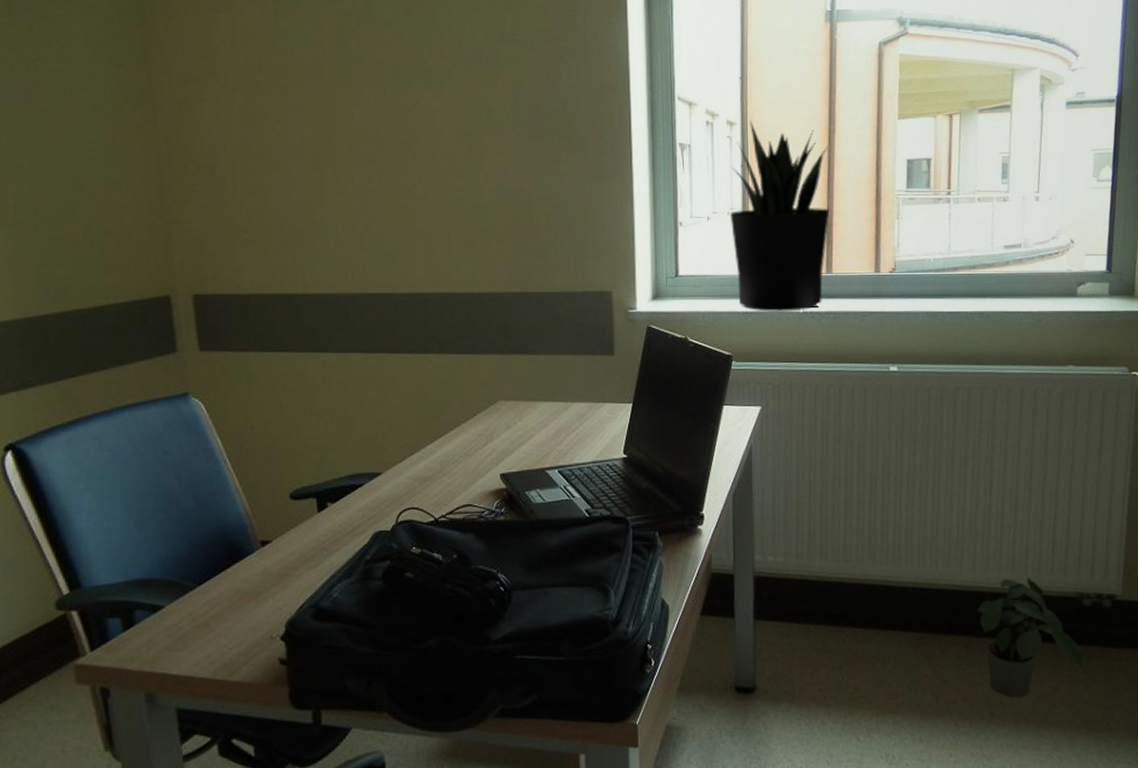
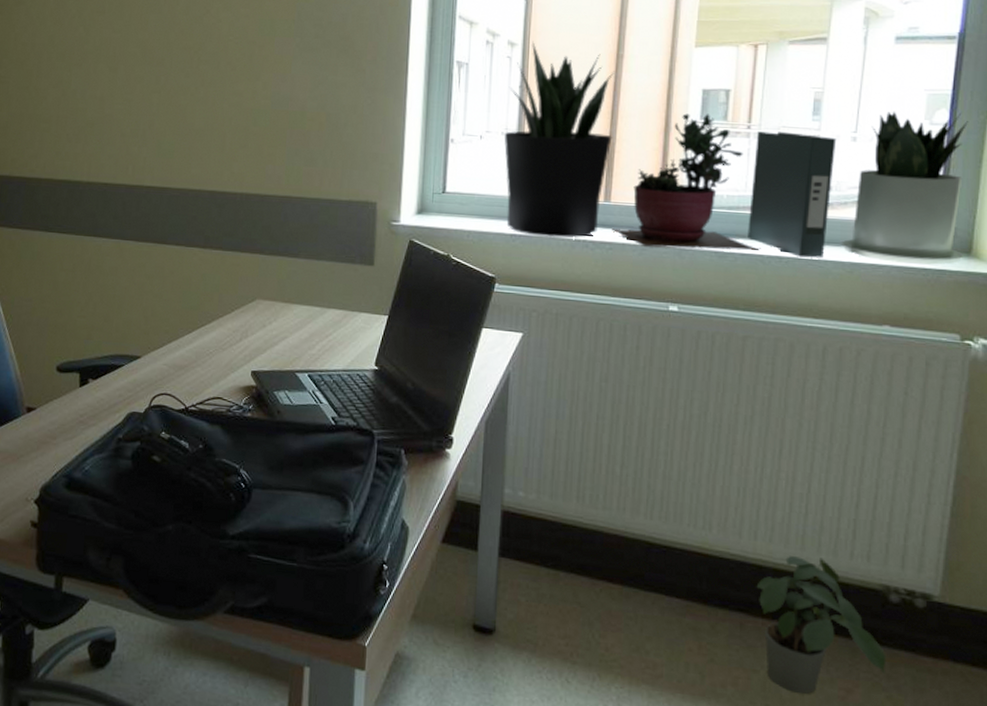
succulent plant: none [835,182,964,314] -> present [612,113,760,251]
binder: none [953,195,1023,311] -> present [747,131,837,259]
planter: none [1030,169,1129,308] -> present [840,111,969,265]

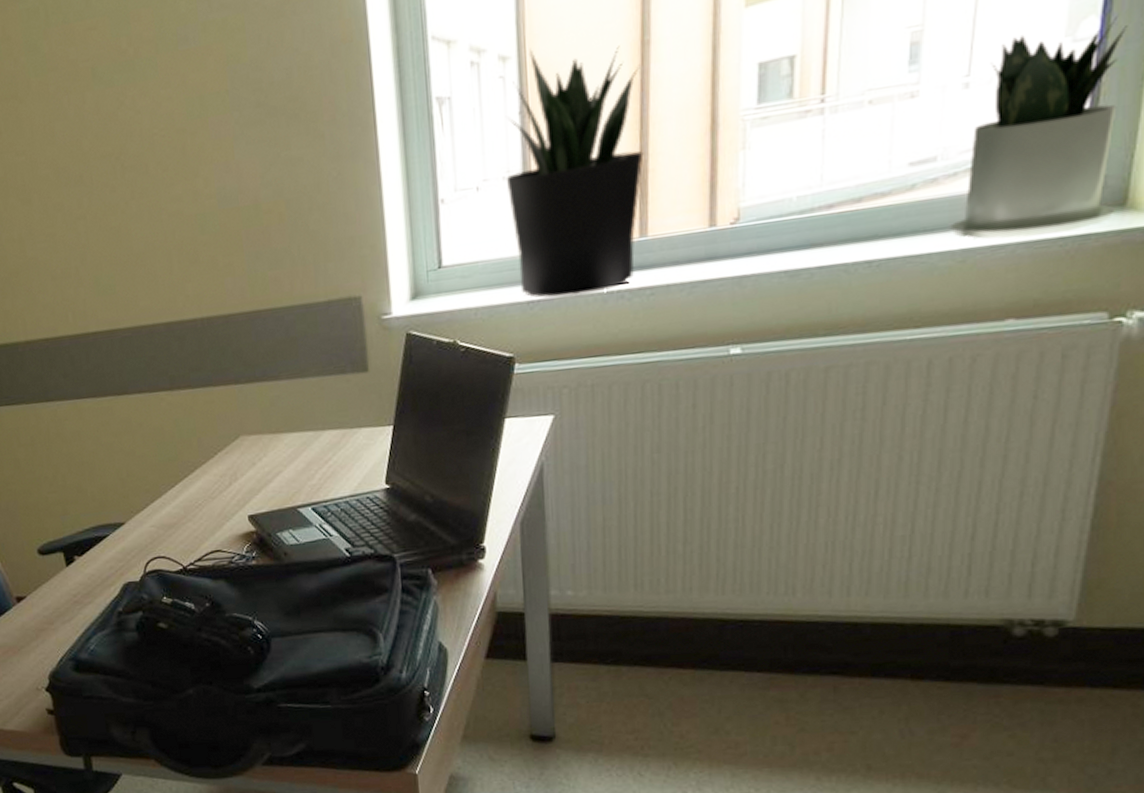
succulent plant: present [612,113,760,251] -> none [652,94,842,284]
binder: present [747,131,837,259] -> none [826,89,942,257]
potted plant: present [756,556,887,694] -> none [851,602,1009,747]

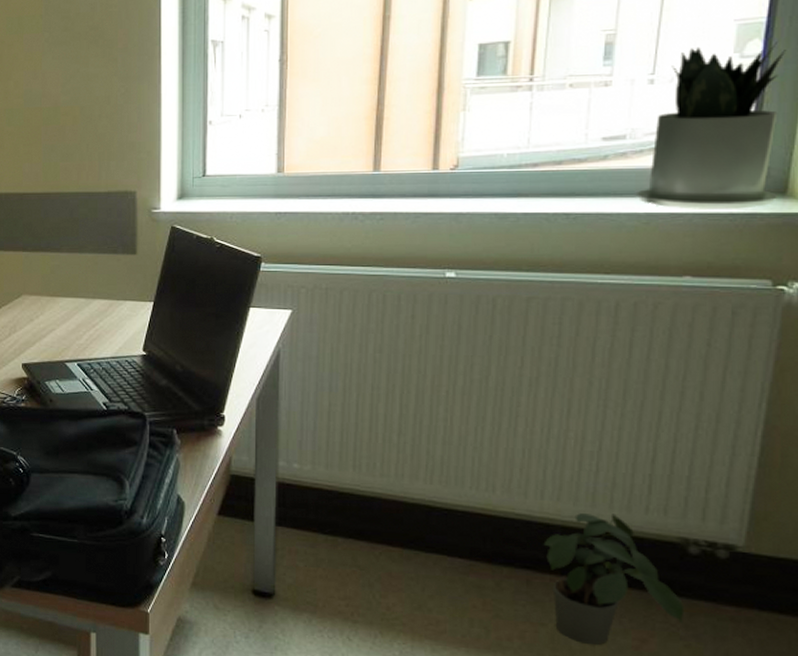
planter: present [505,45,644,299] -> none [264,11,381,214]
potted plant: none [851,602,1009,747] -> present [543,513,685,645]

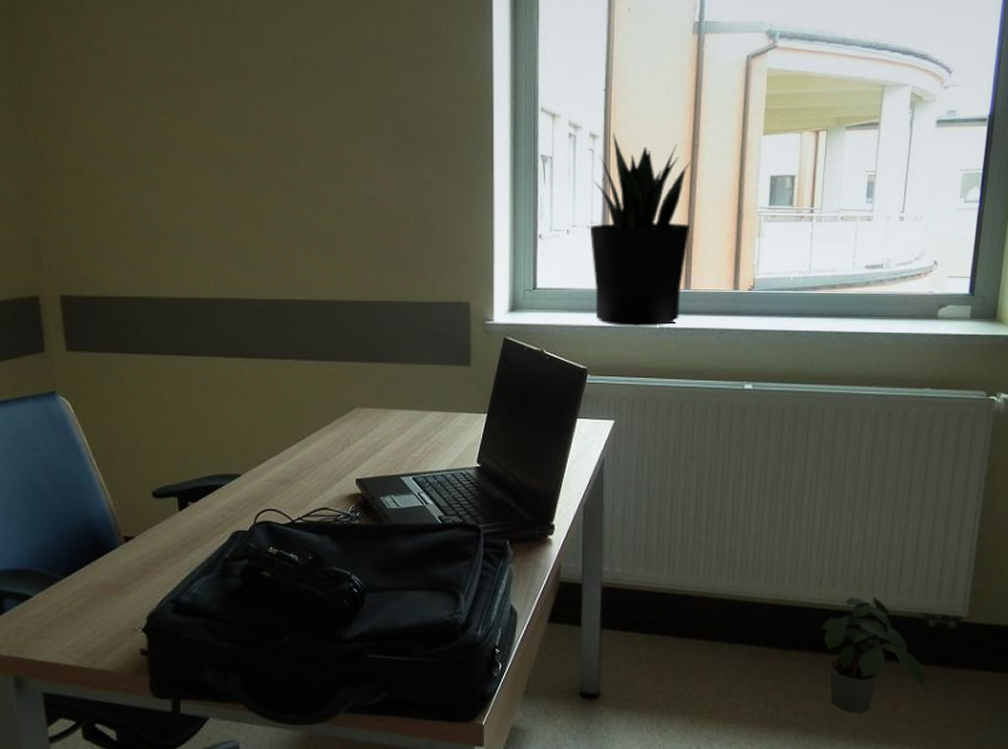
planter: none [264,11,381,214] -> present [589,132,691,328]
planter: present [635,42,787,209] -> none [890,190,996,331]

